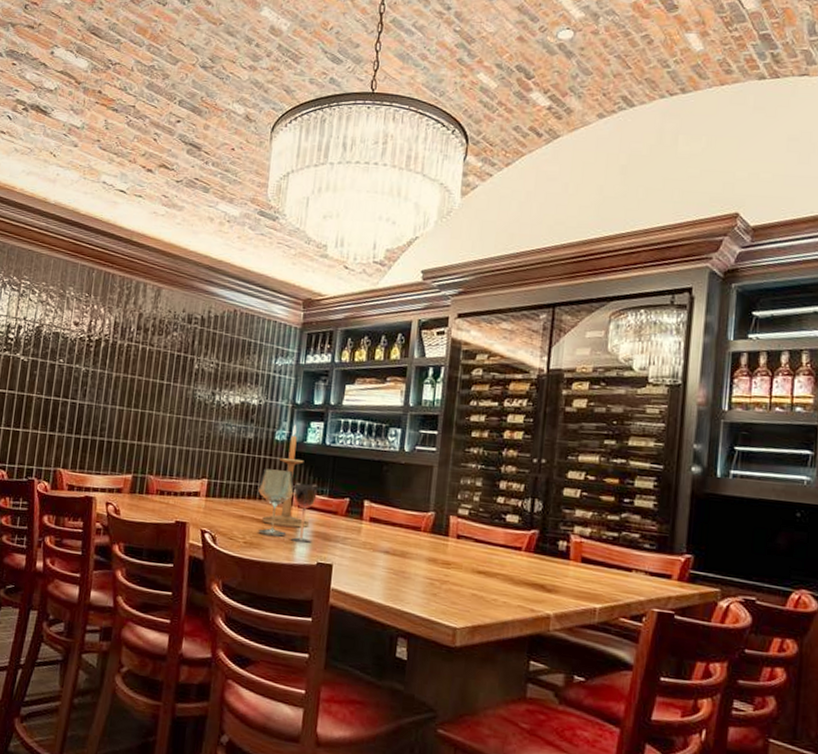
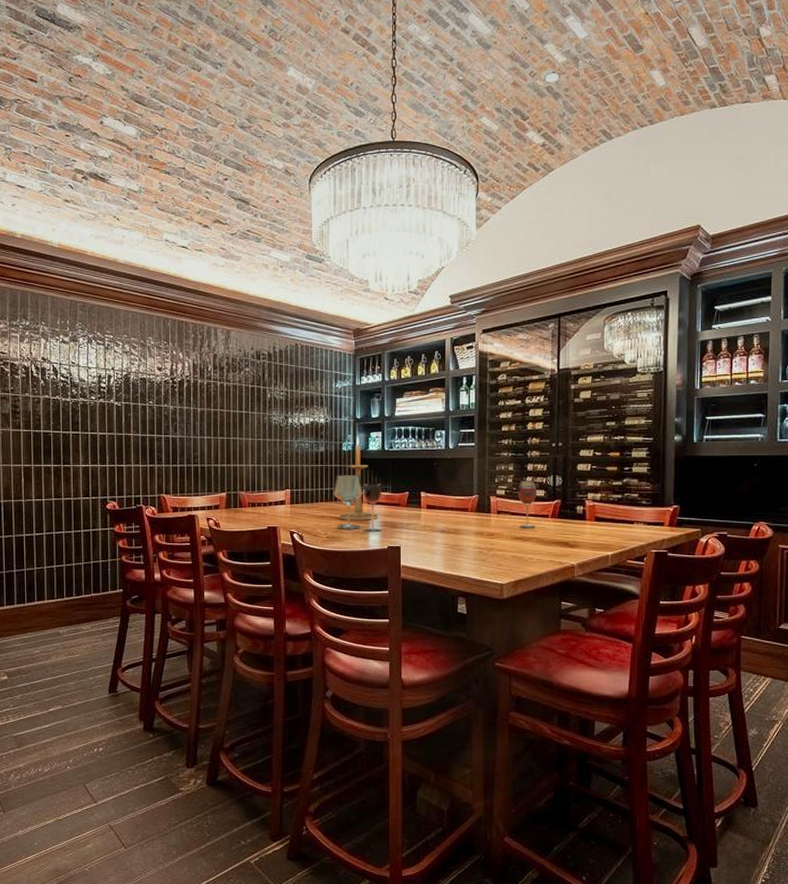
wineglass: none [484,500,510,562] -> present [518,481,537,528]

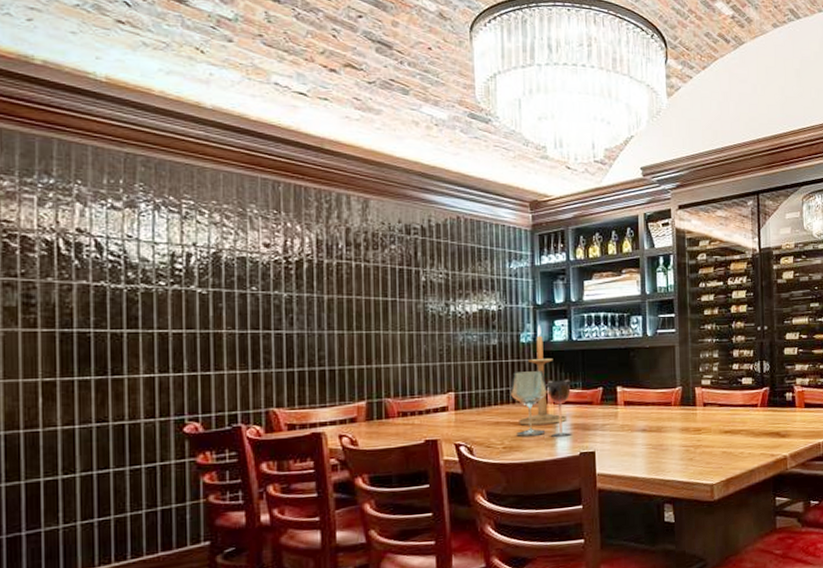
wineglass: present [518,481,537,528] -> none [724,368,745,420]

